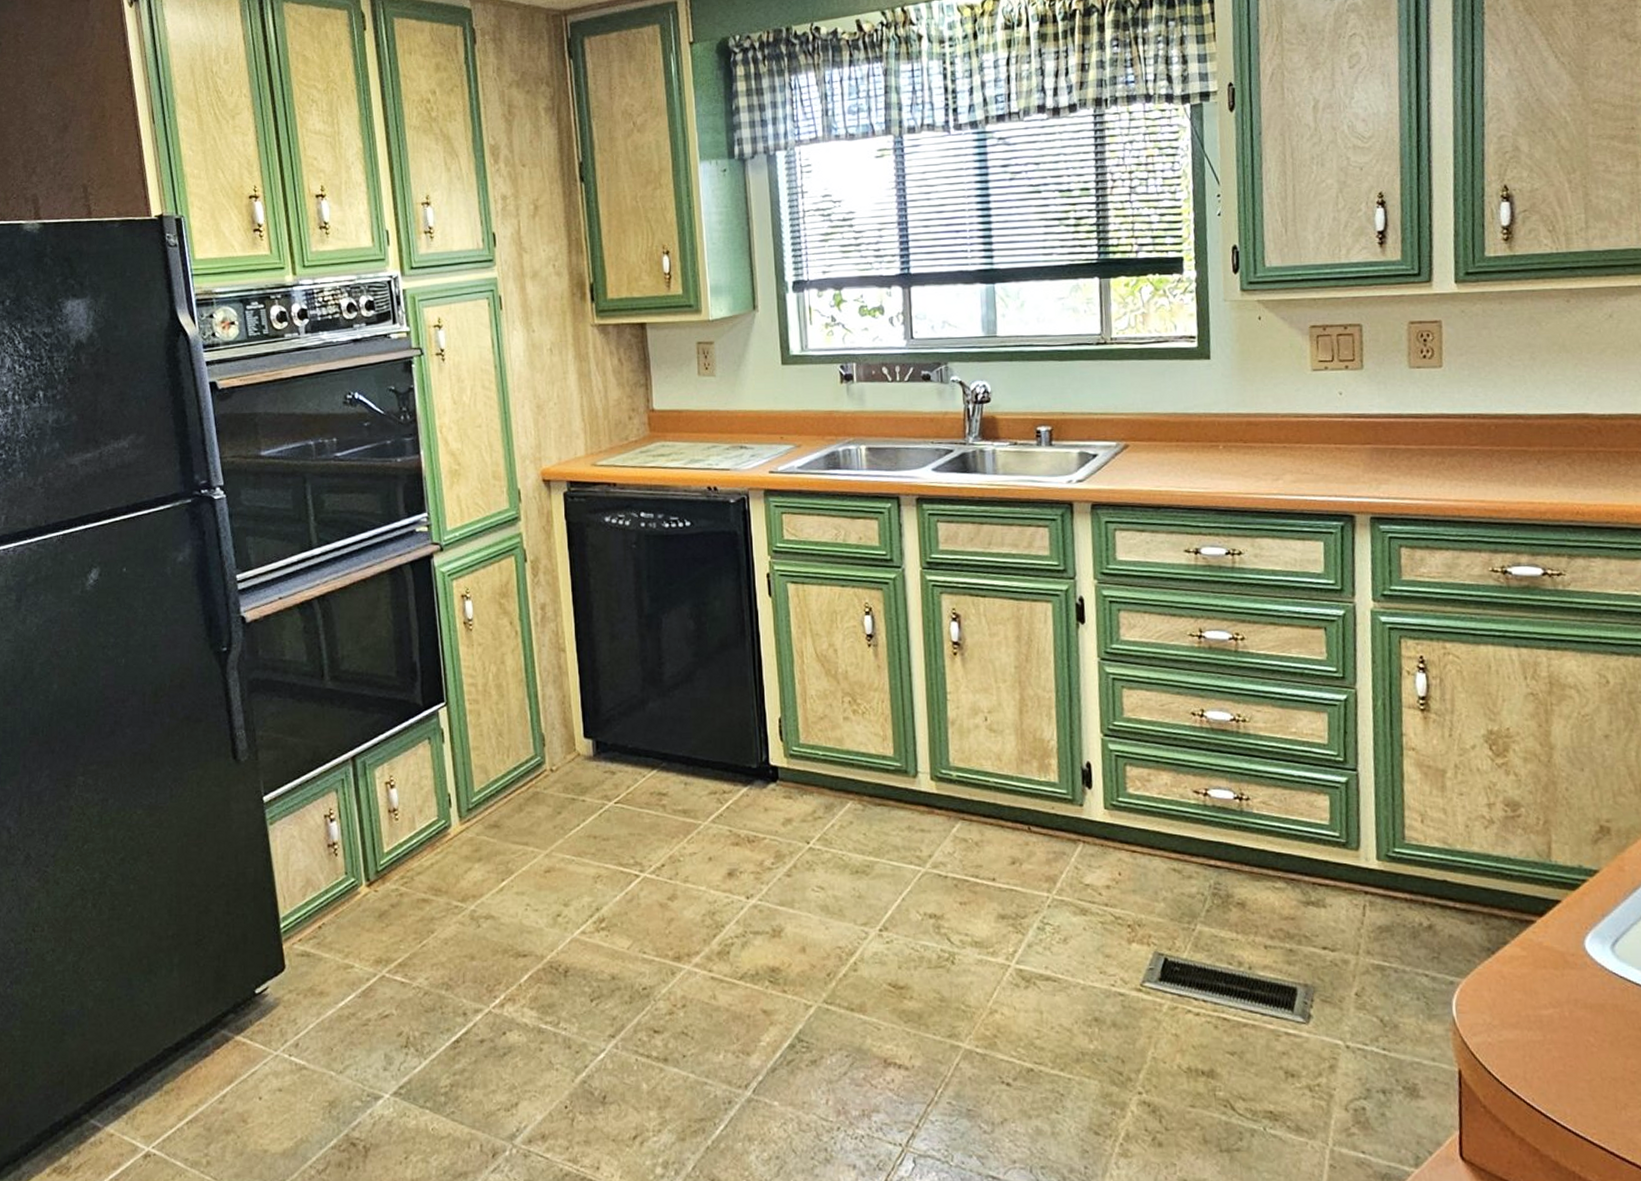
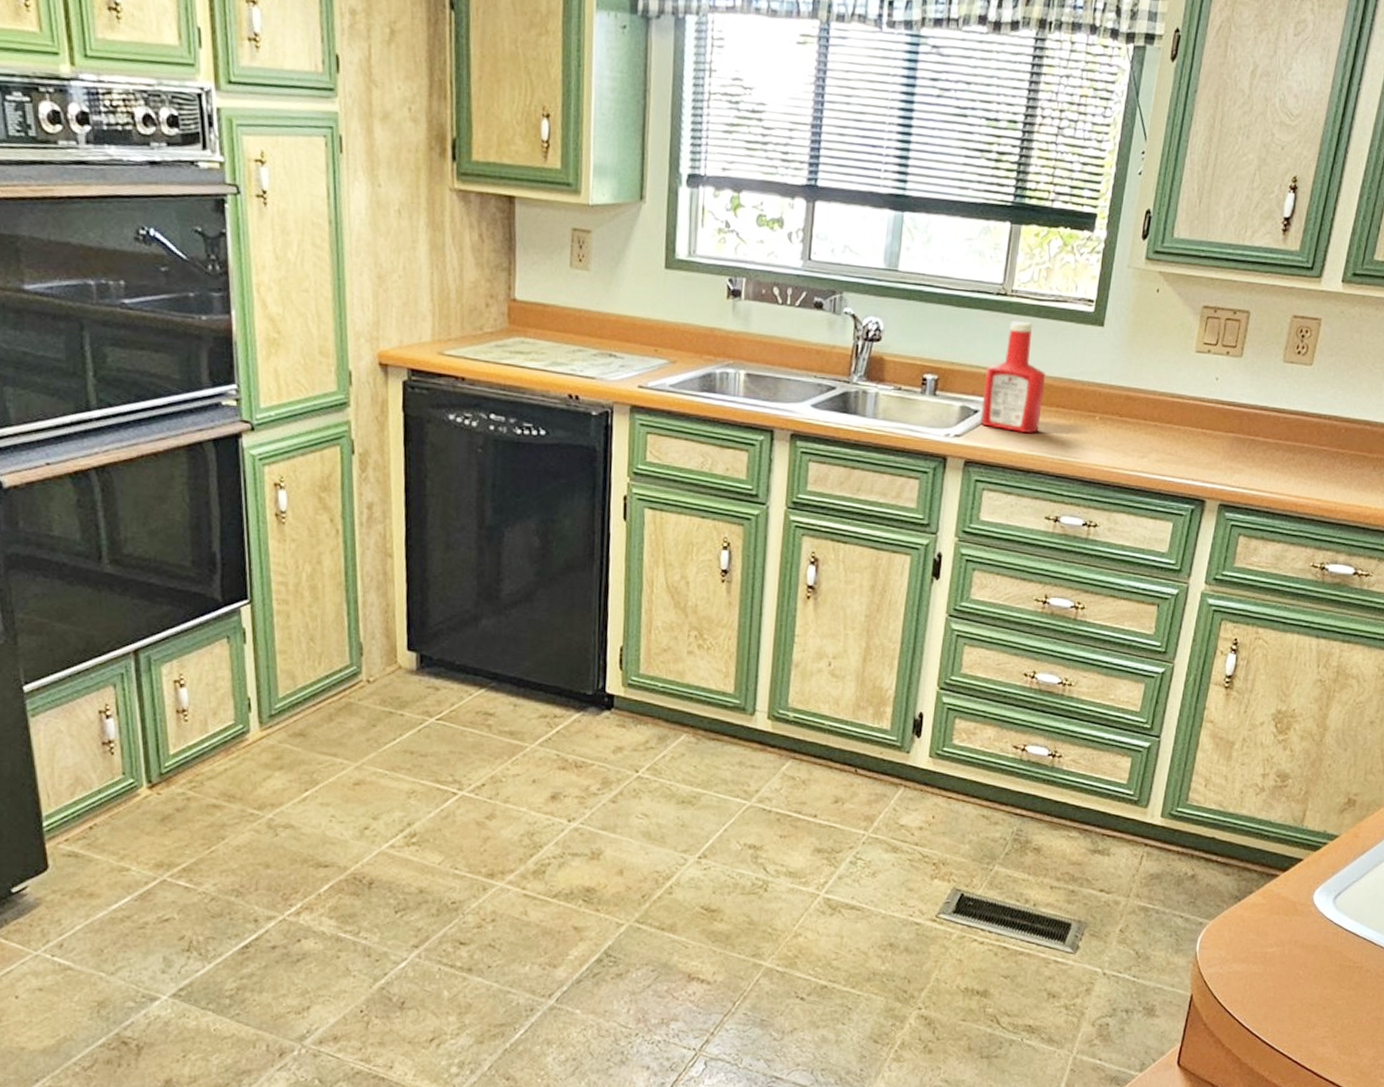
ketchup bottle: none [1098,365,1162,471] -> present [980,320,1046,434]

